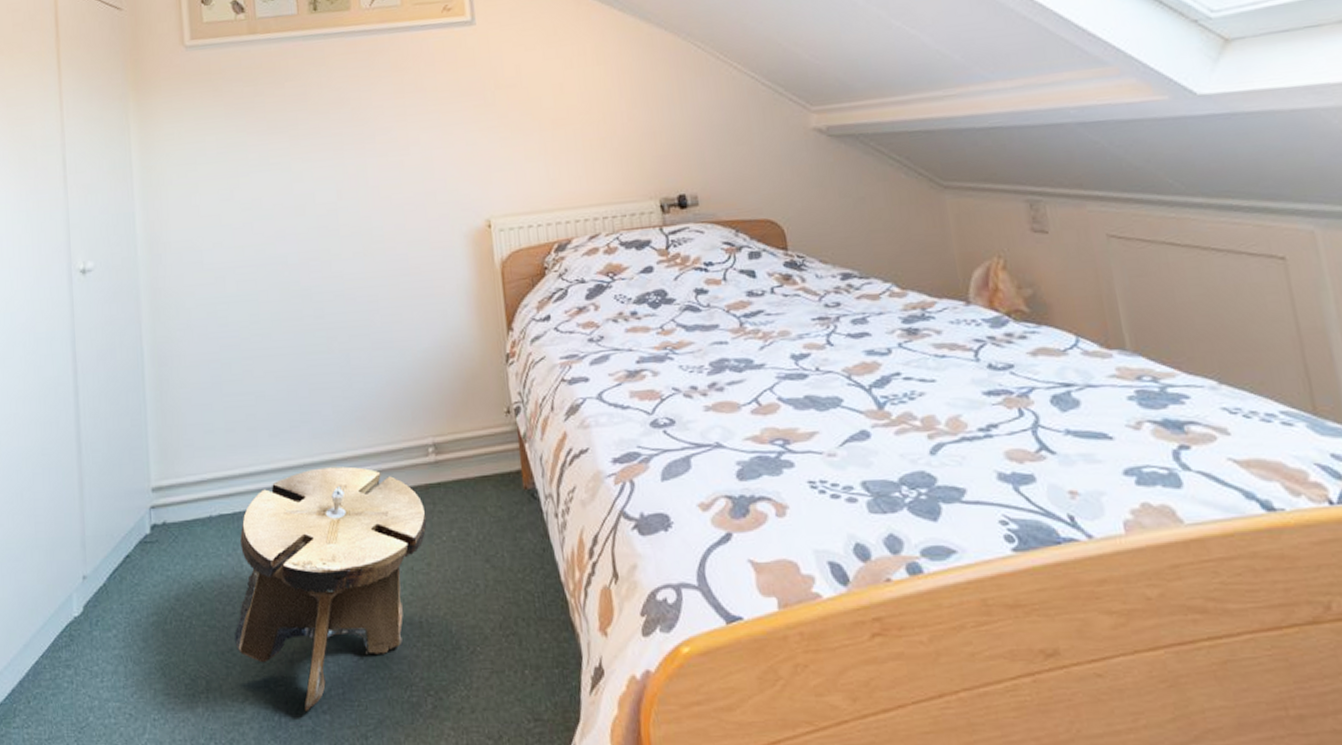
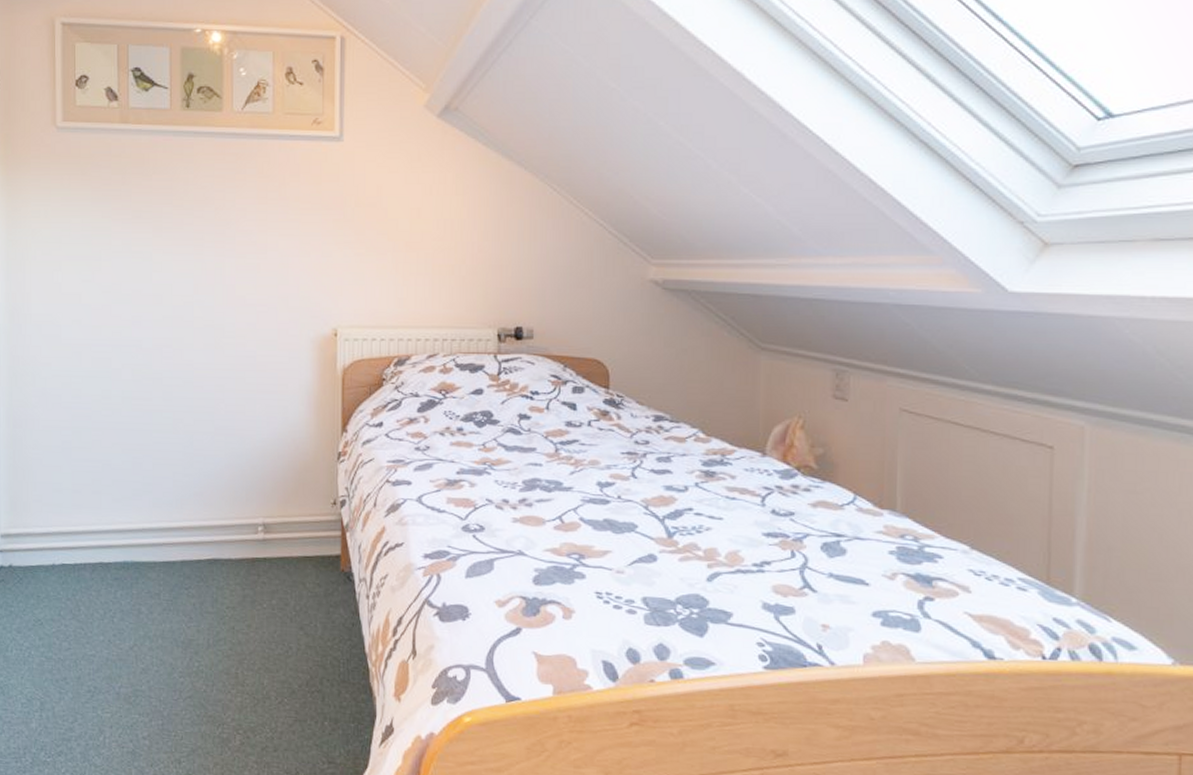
stool: present [235,466,427,711] -> none [69,533,250,736]

